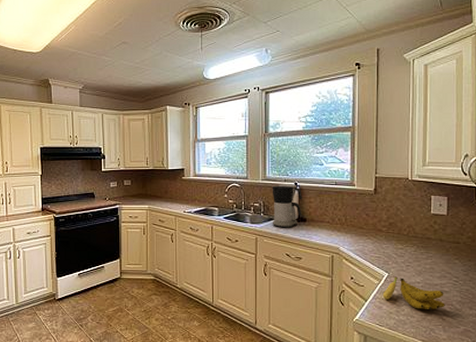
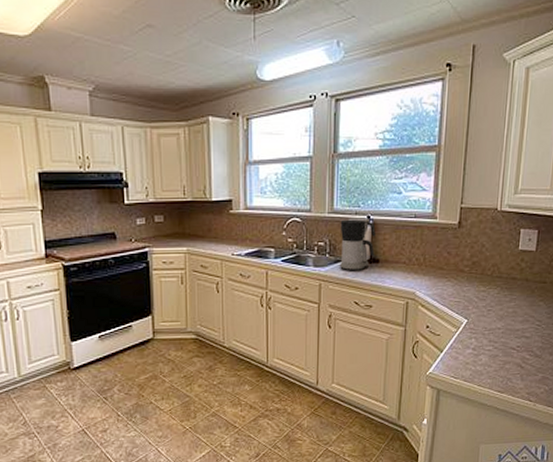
banana: present [382,276,445,309] -> none [459,323,525,358]

